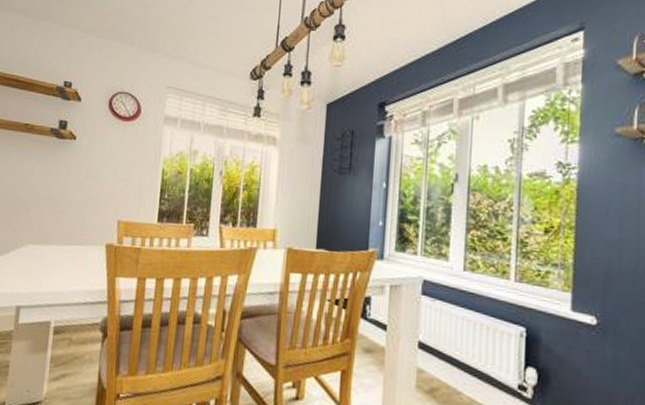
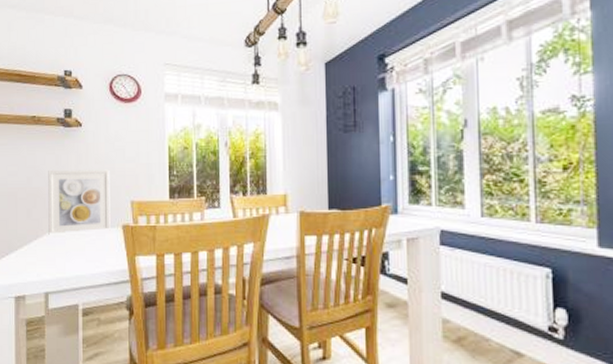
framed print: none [28,180,100,249] -> present [48,169,111,235]

